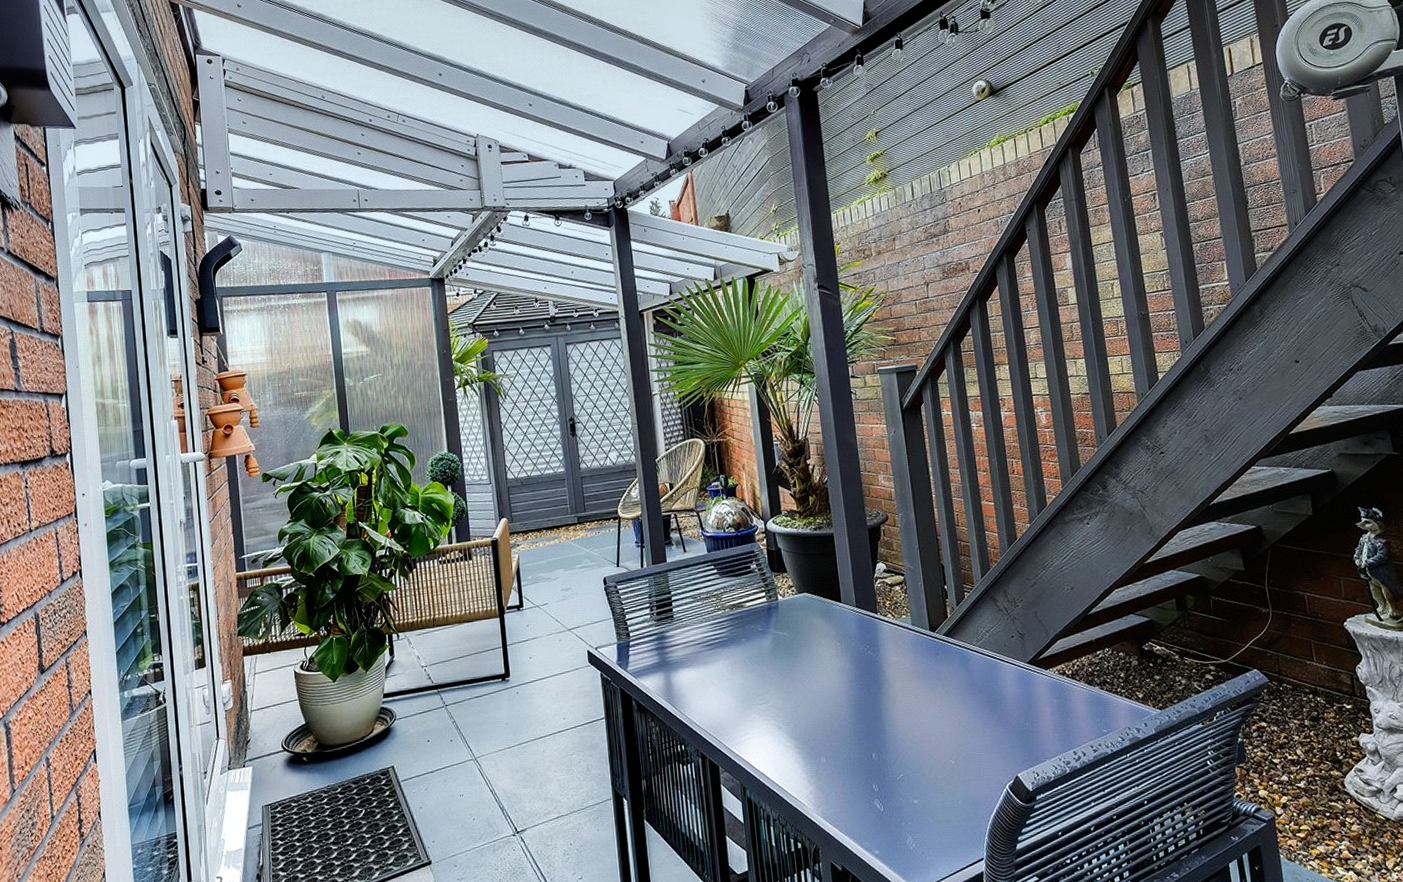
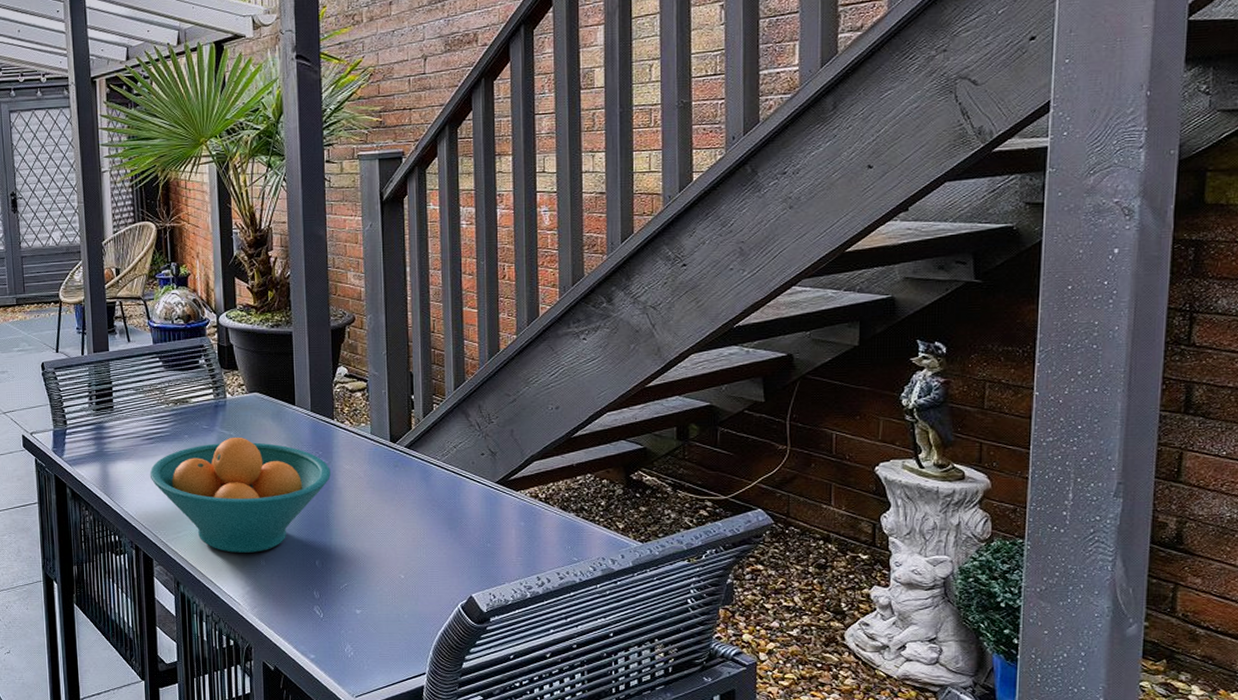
fruit bowl: none [711,637,879,753] -> present [149,437,331,553]

